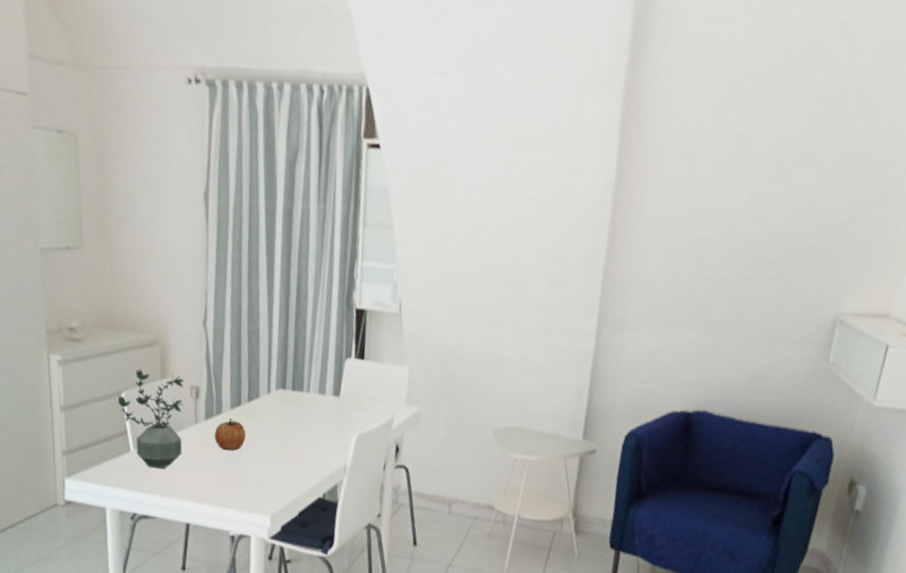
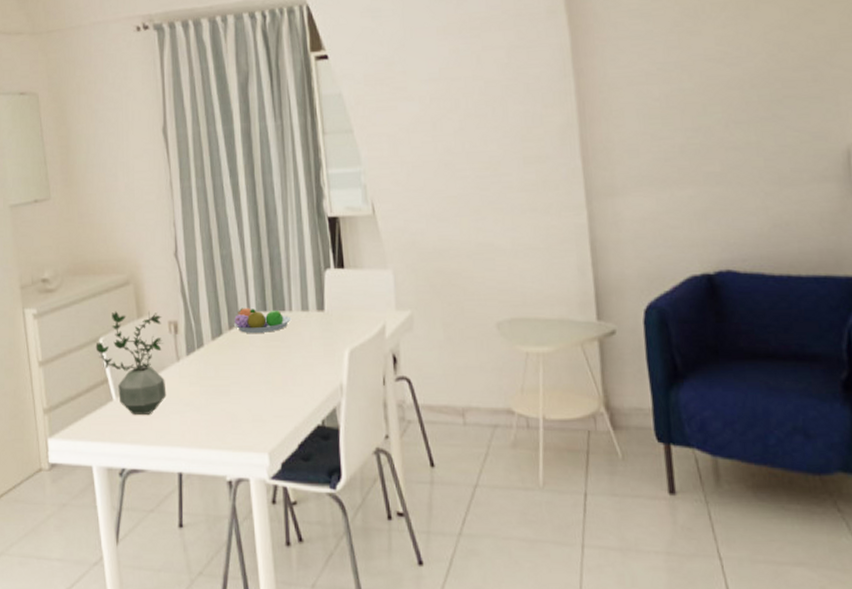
apple: present [214,418,246,451] -> none [198,350,231,386]
fruit bowl: none [252,383,308,409] -> present [233,307,291,333]

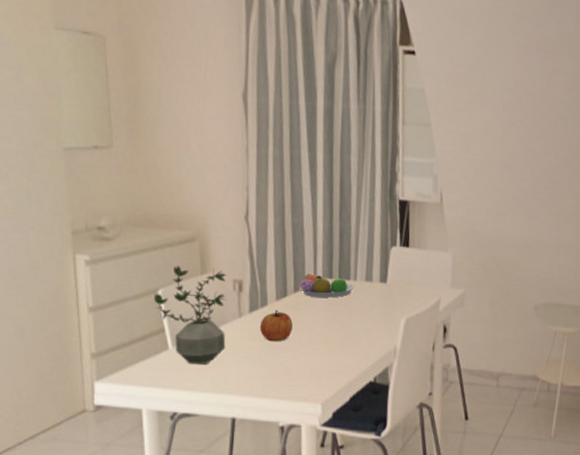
apple: none [198,350,231,386] -> present [259,309,293,342]

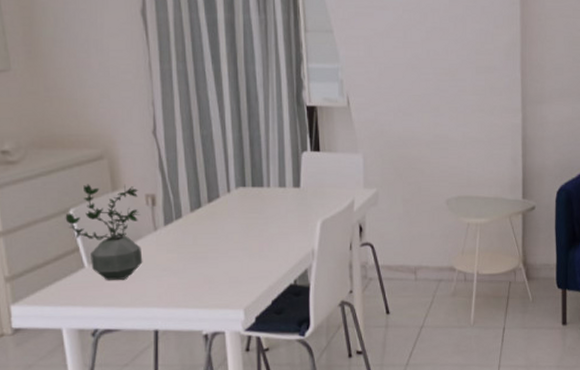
apple: present [259,309,293,342] -> none [175,221,209,253]
fruit bowl: present [299,273,355,298] -> none [212,183,269,206]

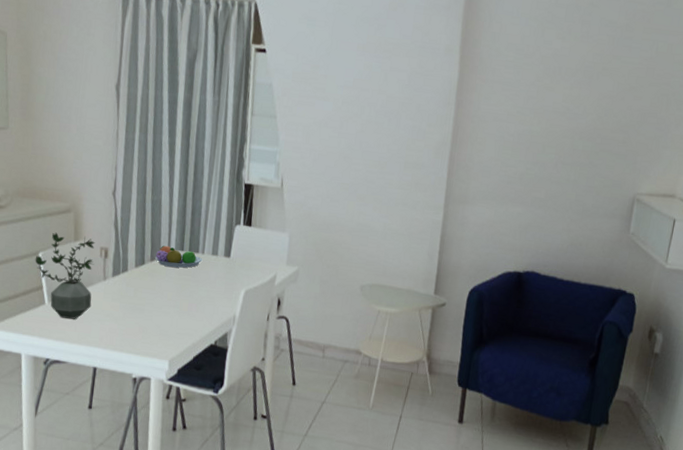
fruit bowl: none [212,183,269,206] -> present [154,245,203,268]

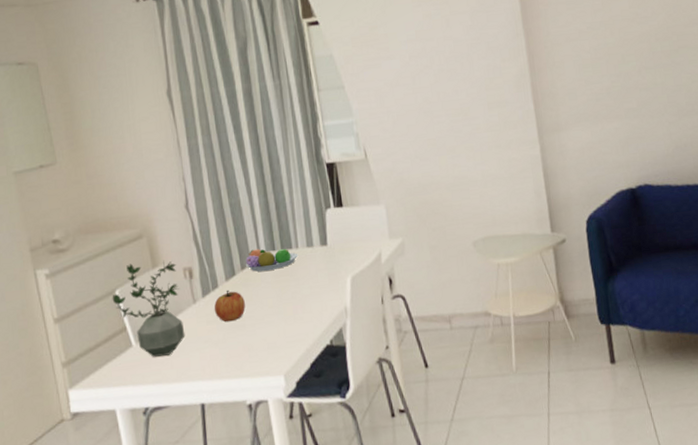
apple: none [120,275,148,304] -> present [214,289,245,322]

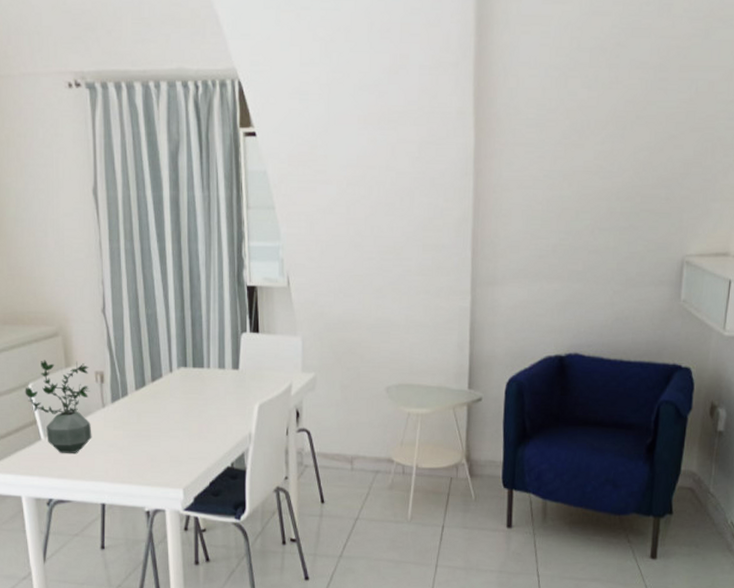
apple: present [214,289,245,322] -> none [121,399,152,431]
fruit bowl: present [245,248,298,272] -> none [156,363,209,386]

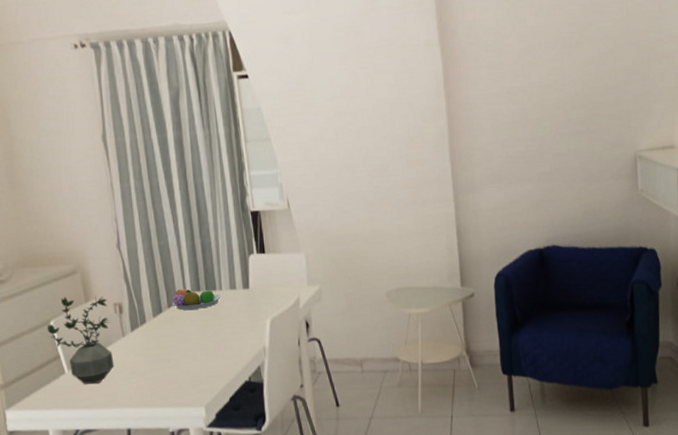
fruit bowl: none [156,363,209,386] -> present [171,289,222,310]

